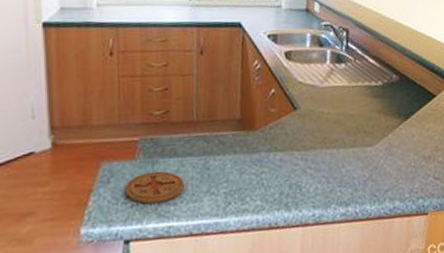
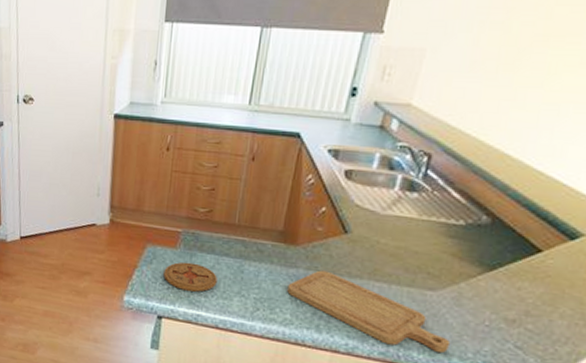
chopping board: none [253,148,392,205] -> present [287,270,451,354]

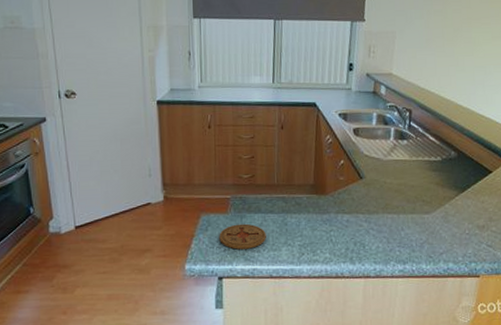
chopping board: present [287,270,451,354] -> none [324,212,447,263]

